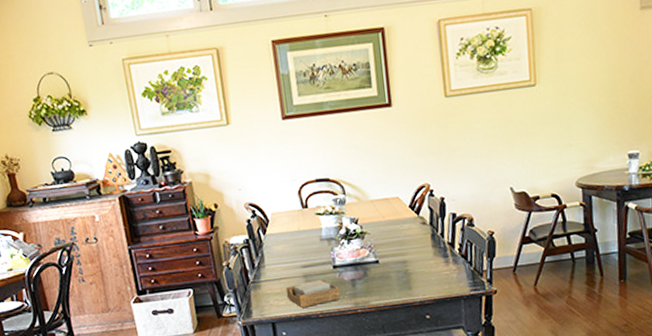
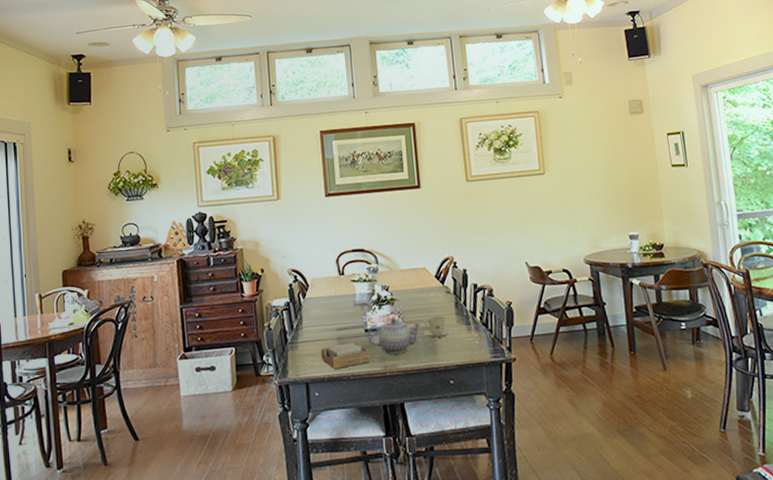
teapot: none [335,251,395,291] -> present [367,317,421,355]
teacup: none [397,248,428,273] -> present [423,315,452,338]

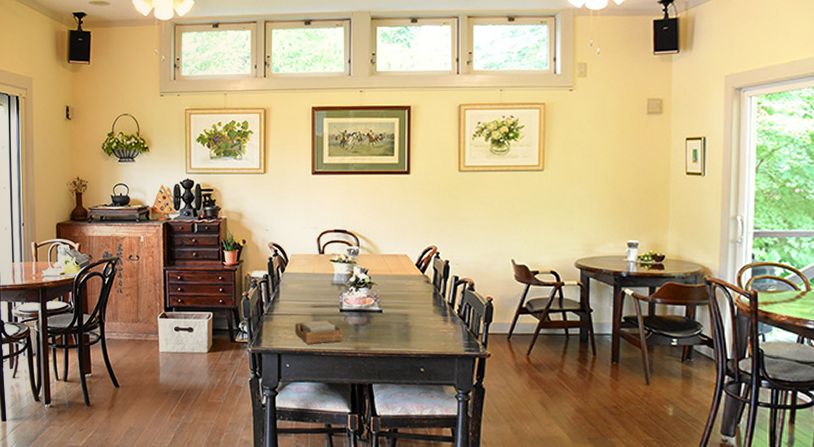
teapot: present [367,317,421,355] -> none [342,300,397,337]
teacup: present [423,315,452,338] -> none [398,303,428,326]

